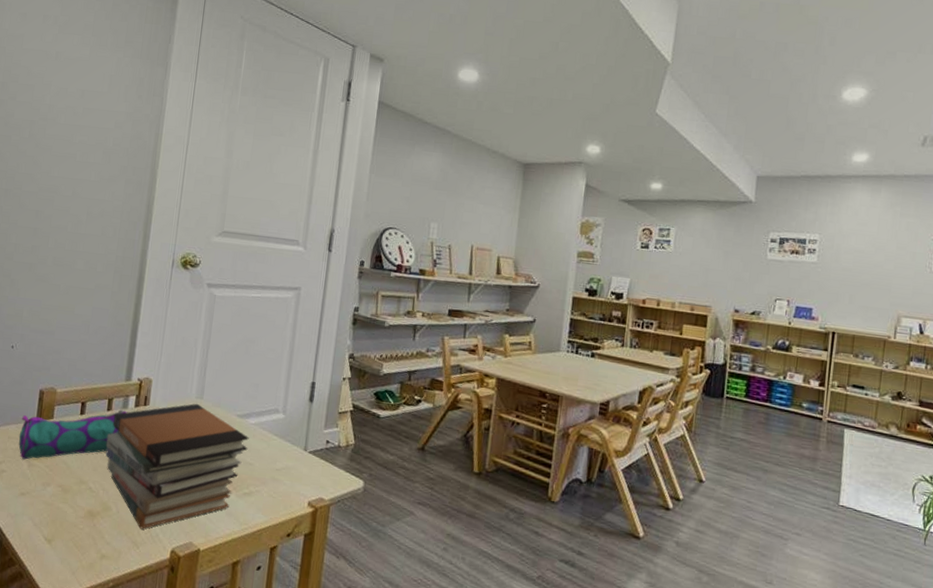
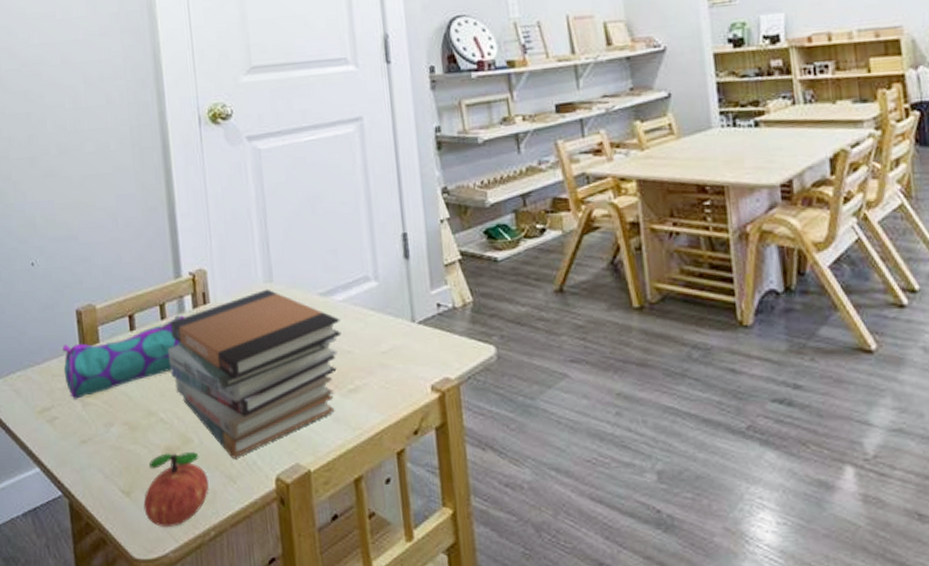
apple: none [59,515,117,574] -> present [143,452,209,528]

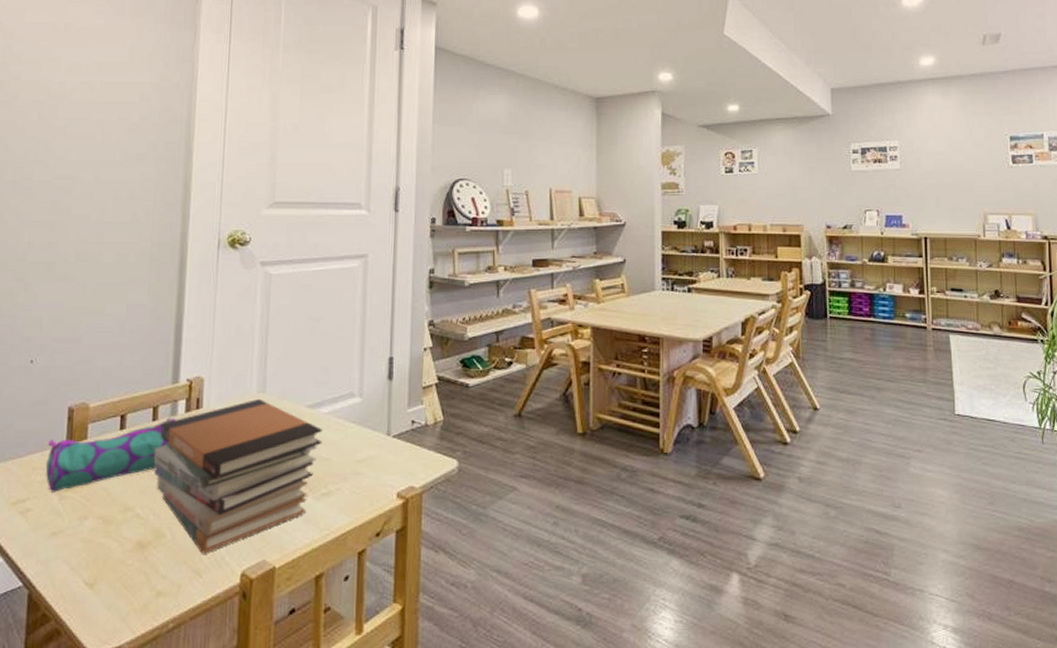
apple: present [143,452,209,528] -> none [105,547,175,620]

